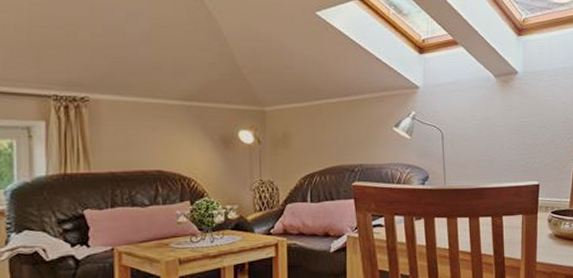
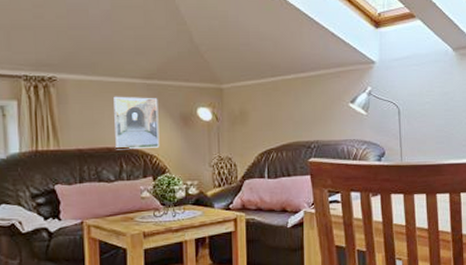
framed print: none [149,117,199,173] -> present [112,96,160,150]

